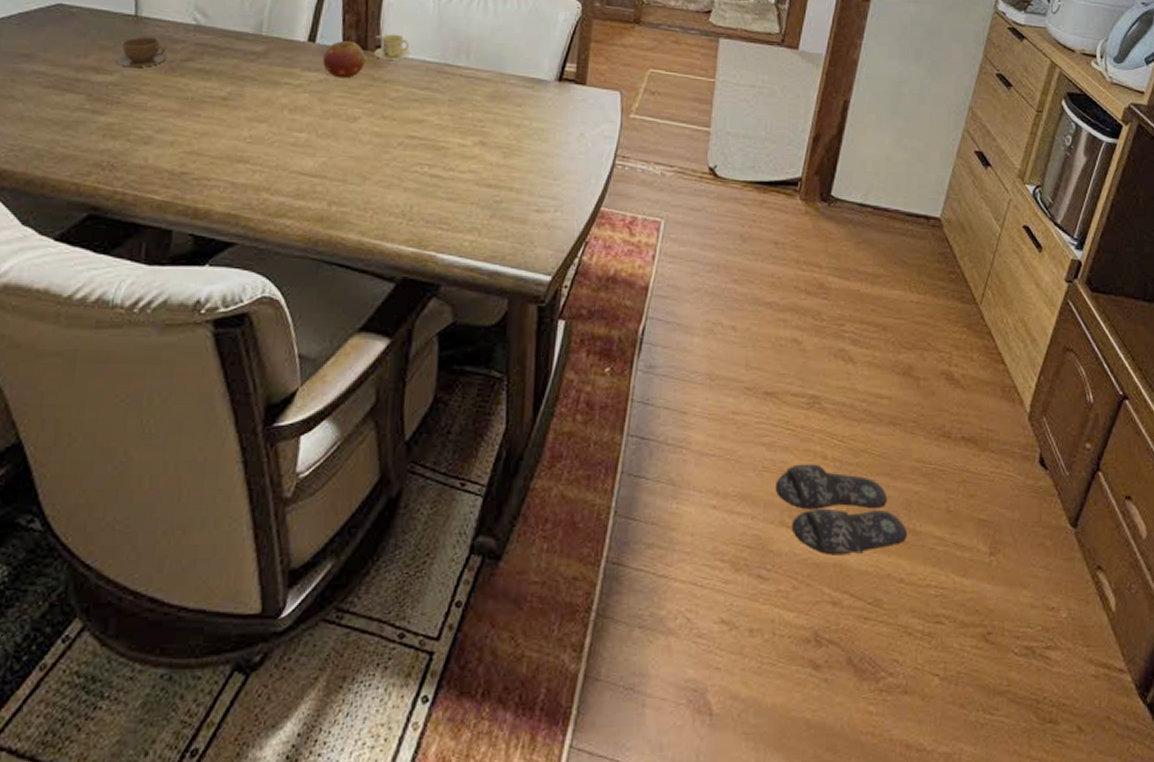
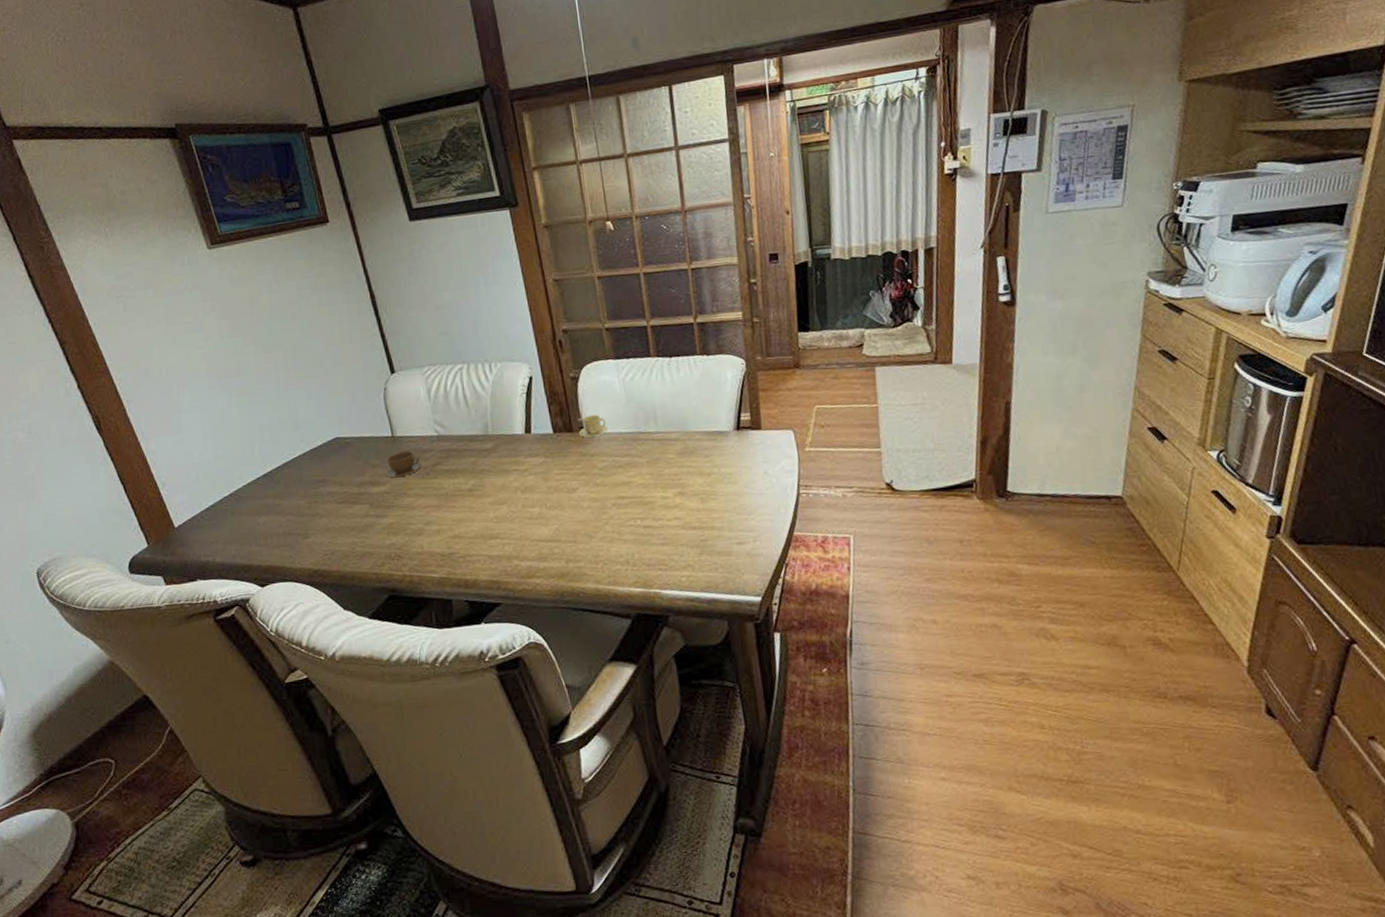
fruit: present [323,41,365,79] -> none [539,427,573,459]
slippers: present [775,464,908,556] -> none [998,733,1138,814]

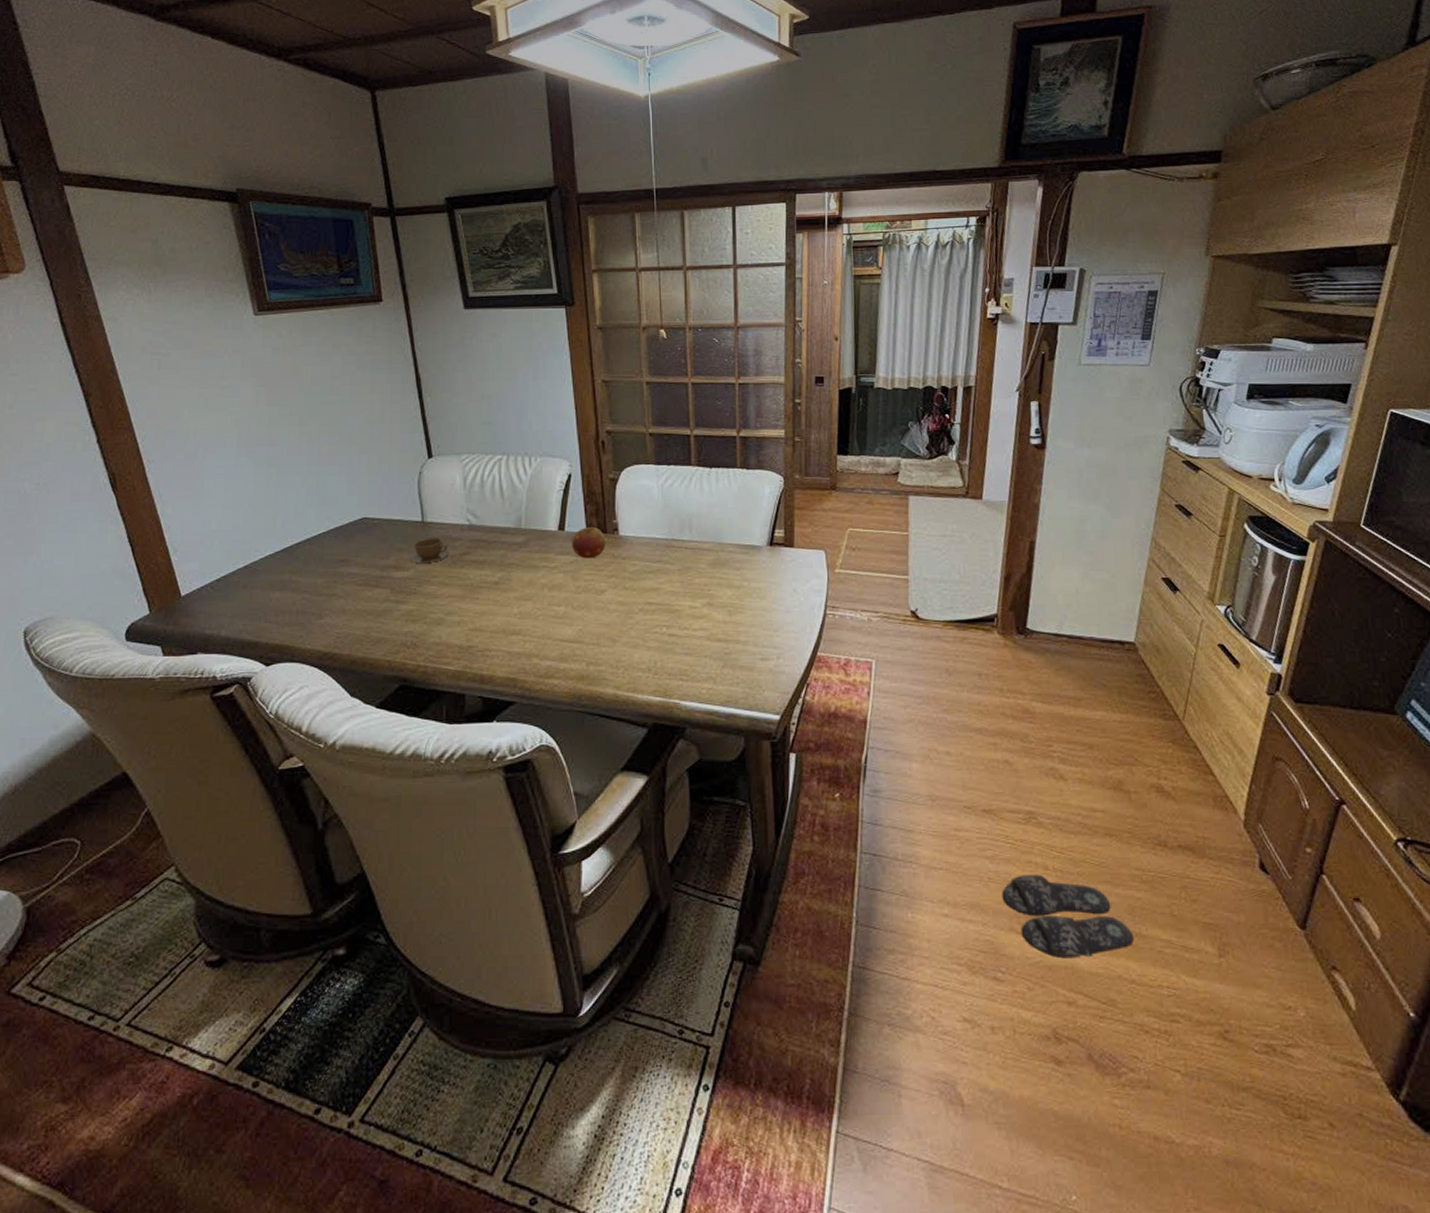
fruit: none [539,427,573,459] -> present [572,527,606,559]
cup and saucer: present [578,414,609,437] -> none [612,517,643,540]
slippers: none [998,733,1138,814] -> present [1002,874,1135,959]

